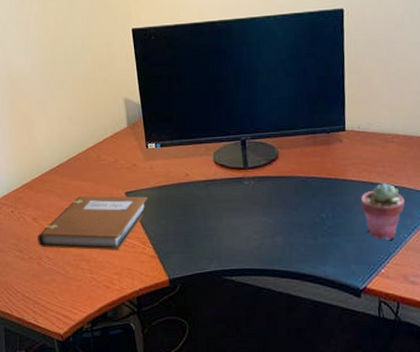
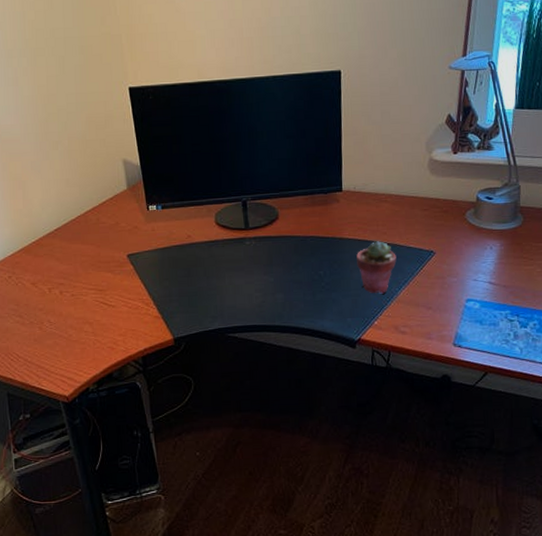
notebook: present [38,195,147,251] -> none [38,258,150,313]

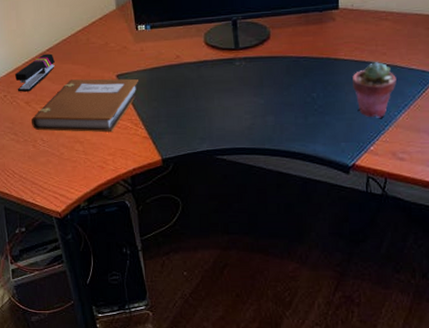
stapler: none [21,233,63,273] -> present [15,53,55,92]
notebook: none [38,258,150,313] -> present [32,78,138,133]

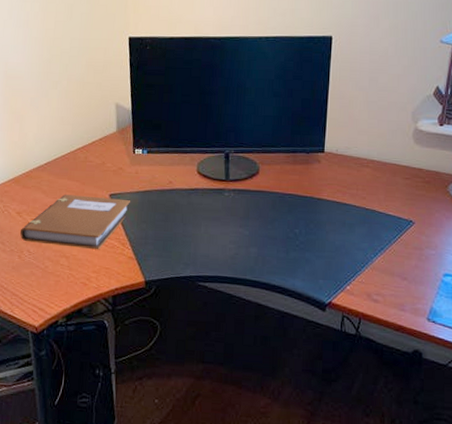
stapler: present [15,53,55,92] -> none [10,167,51,203]
potted succulent: present [353,62,396,118] -> none [333,205,374,259]

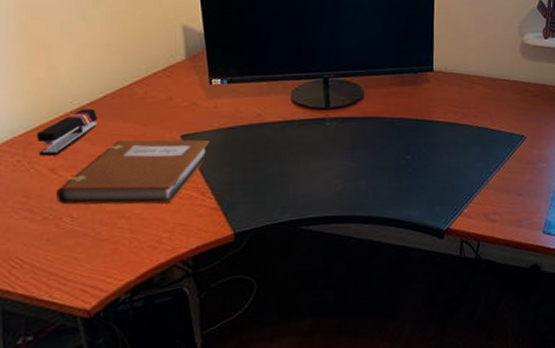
stapler: none [10,167,51,203] -> present [37,108,97,156]

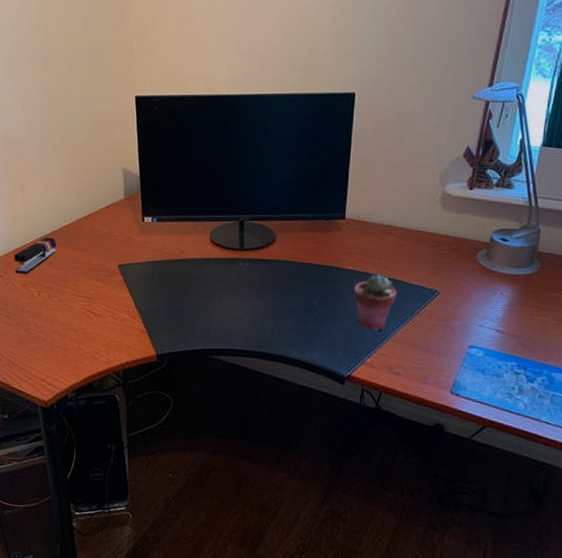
notebook: present [56,139,209,205] -> none [26,265,140,323]
potted succulent: none [447,124,488,180] -> present [354,274,397,331]

